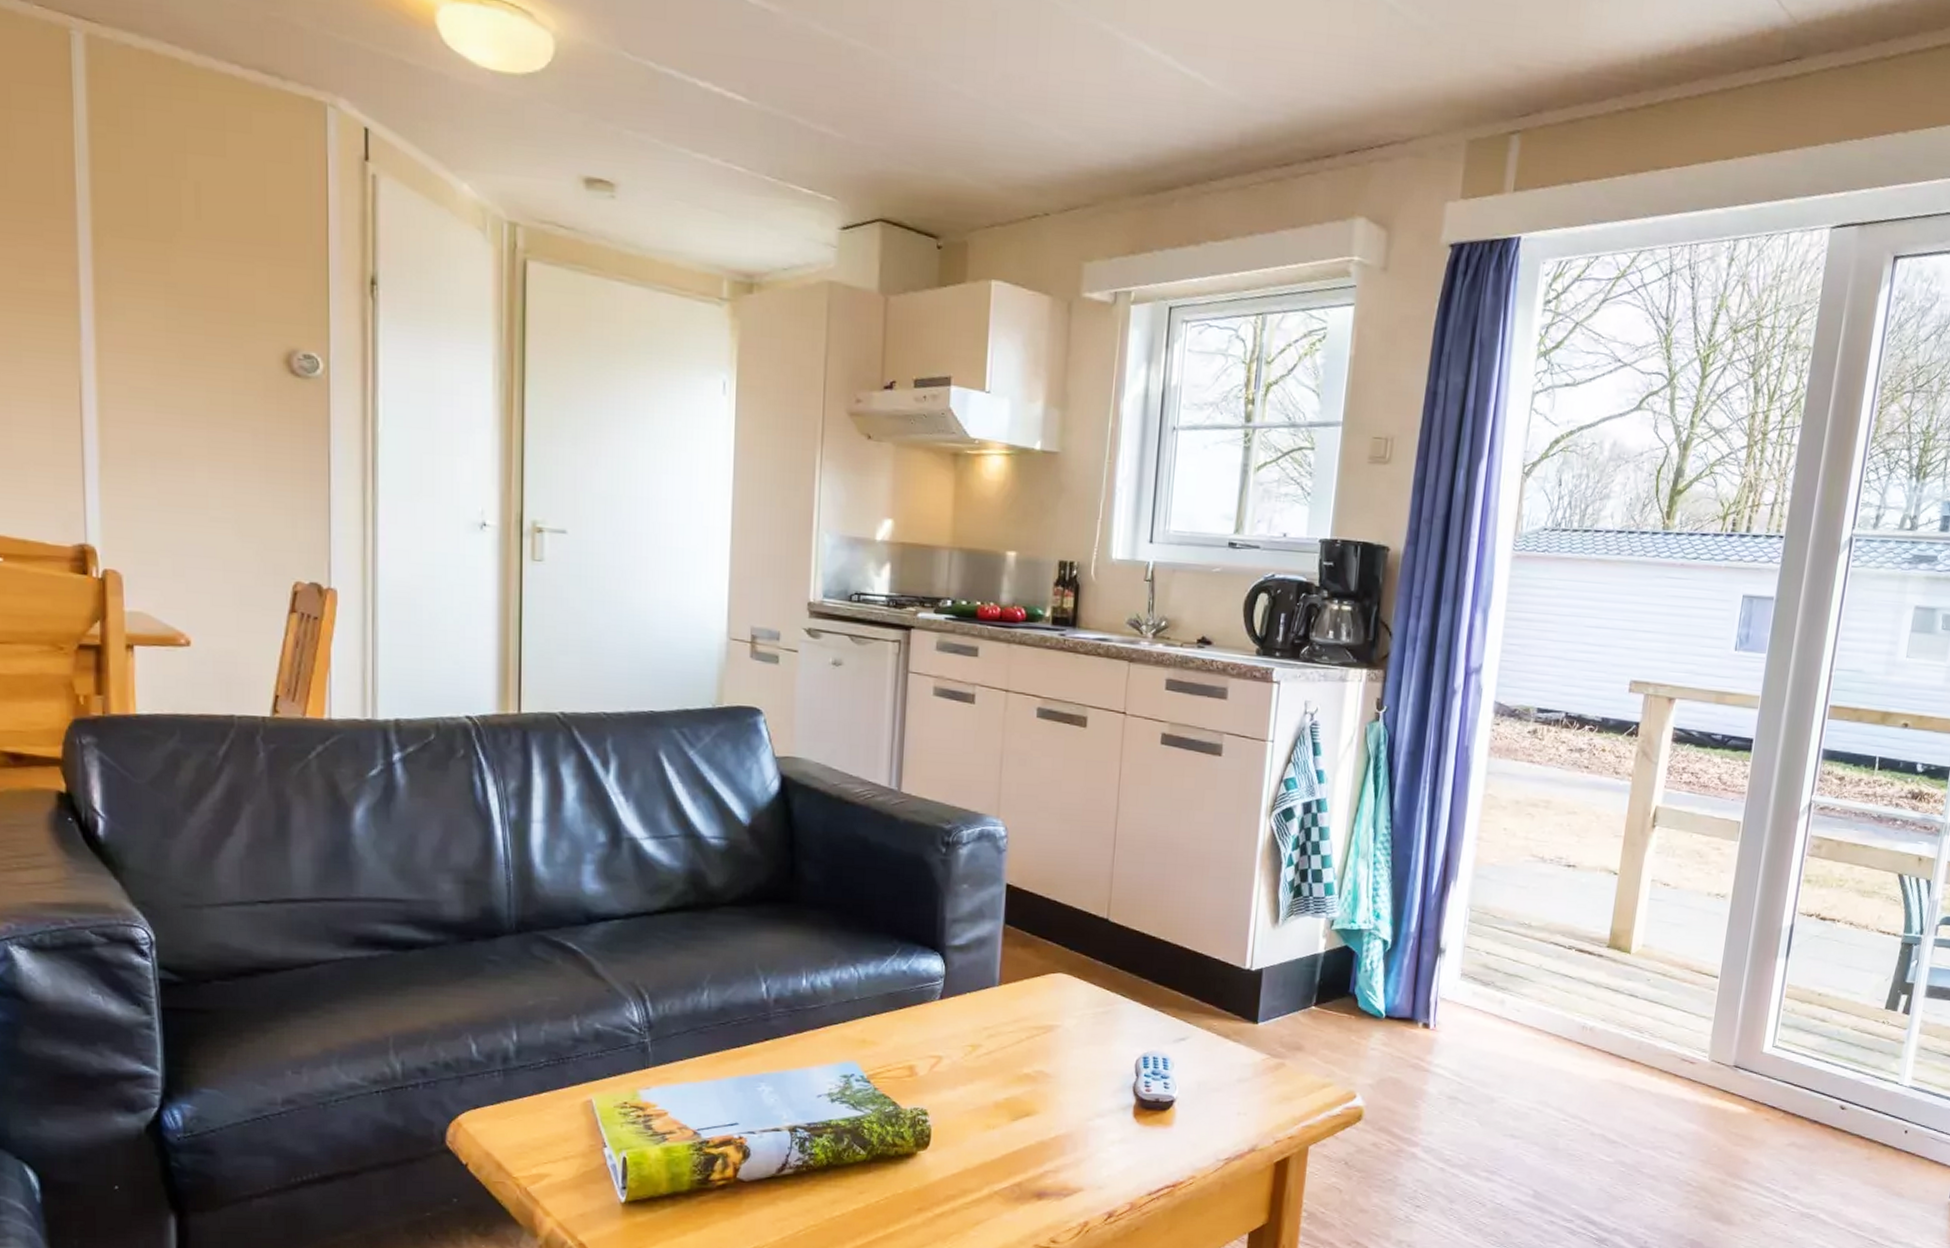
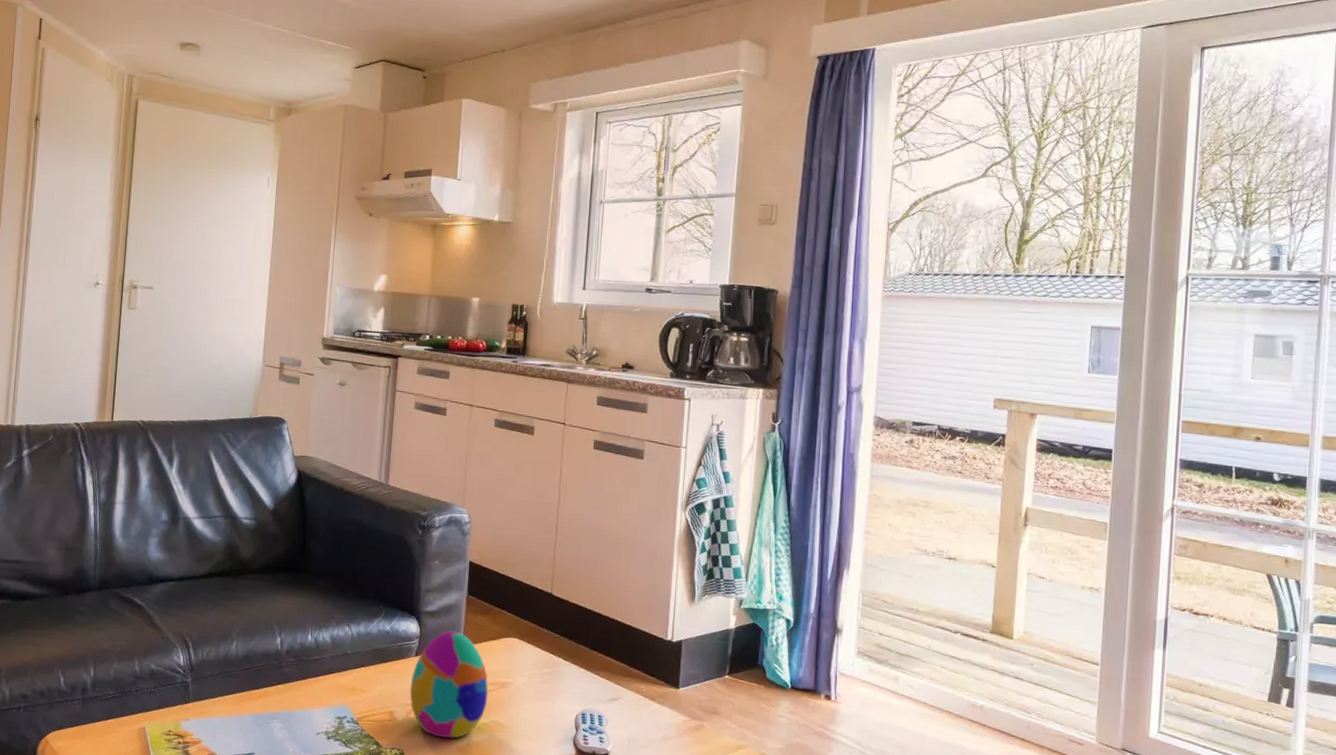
decorative egg: none [933,967,1032,1094] -> present [410,630,489,739]

